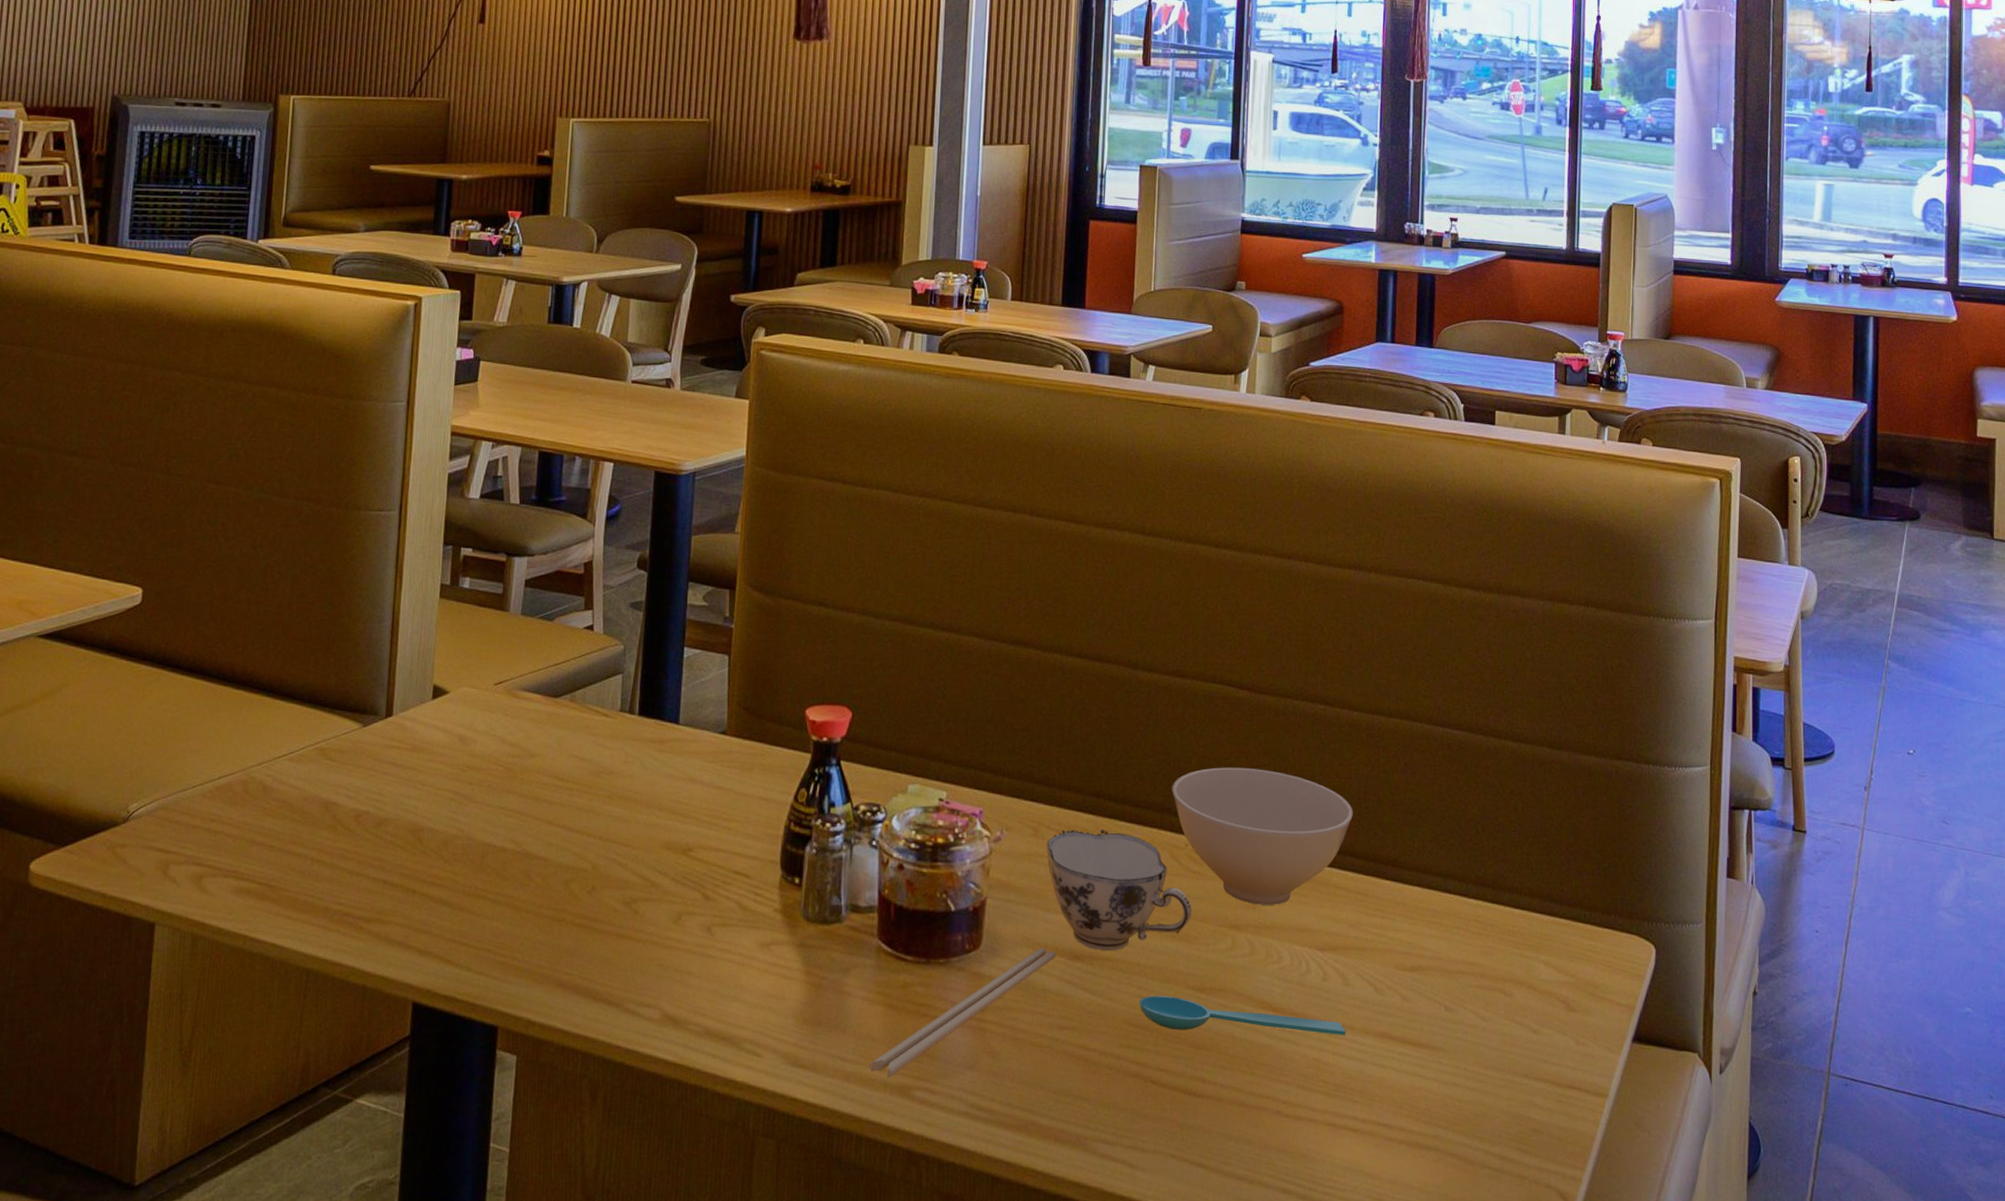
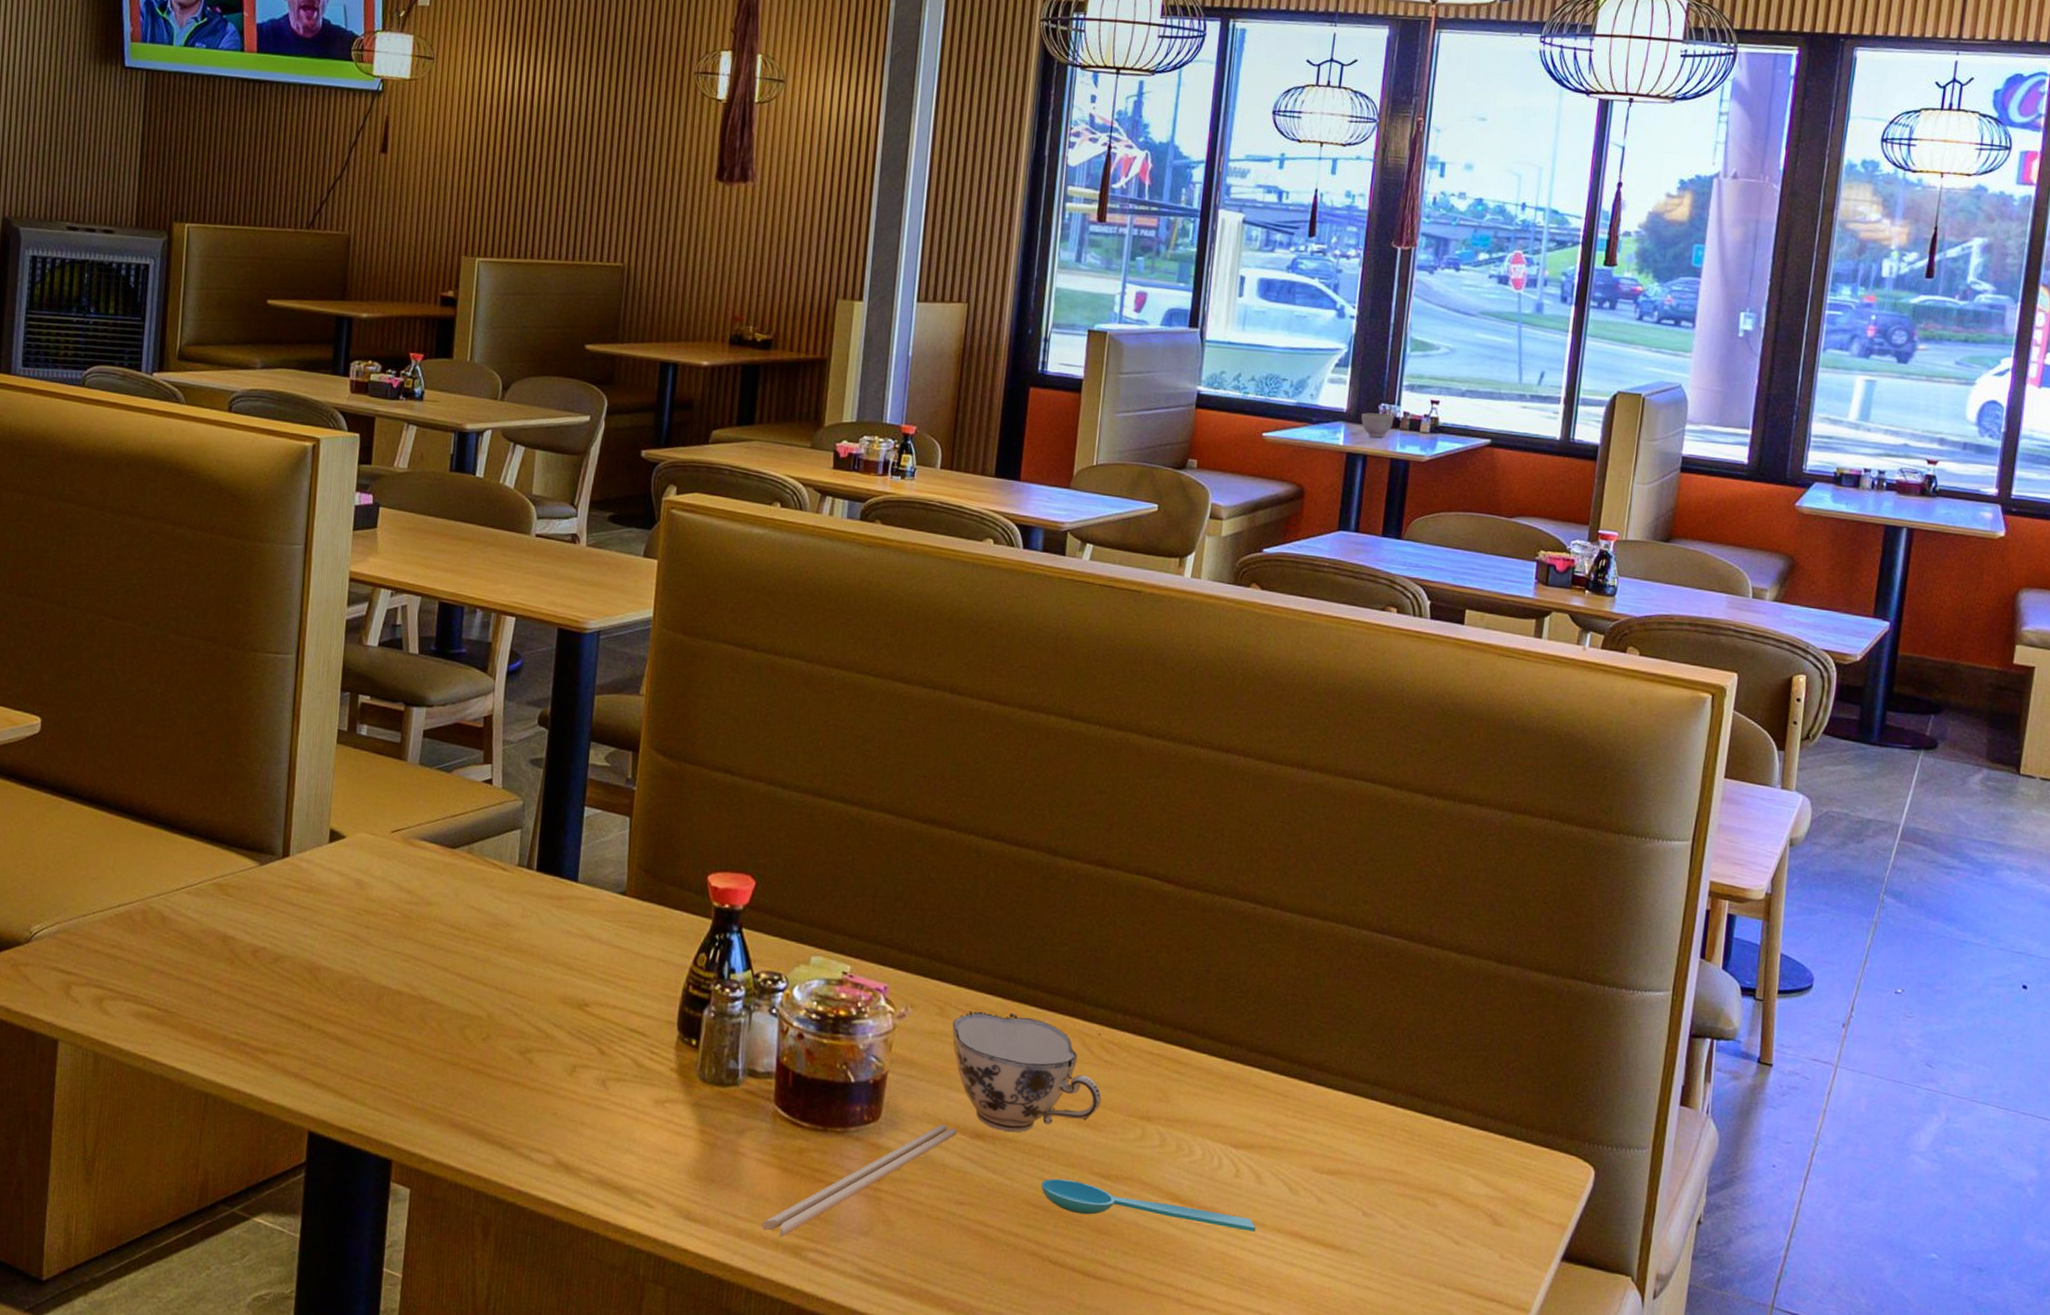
bowl: present [1172,767,1353,905] -> none [1087,959,1279,1100]
bowl: none [1390,232,1419,254] -> present [1361,413,1394,438]

